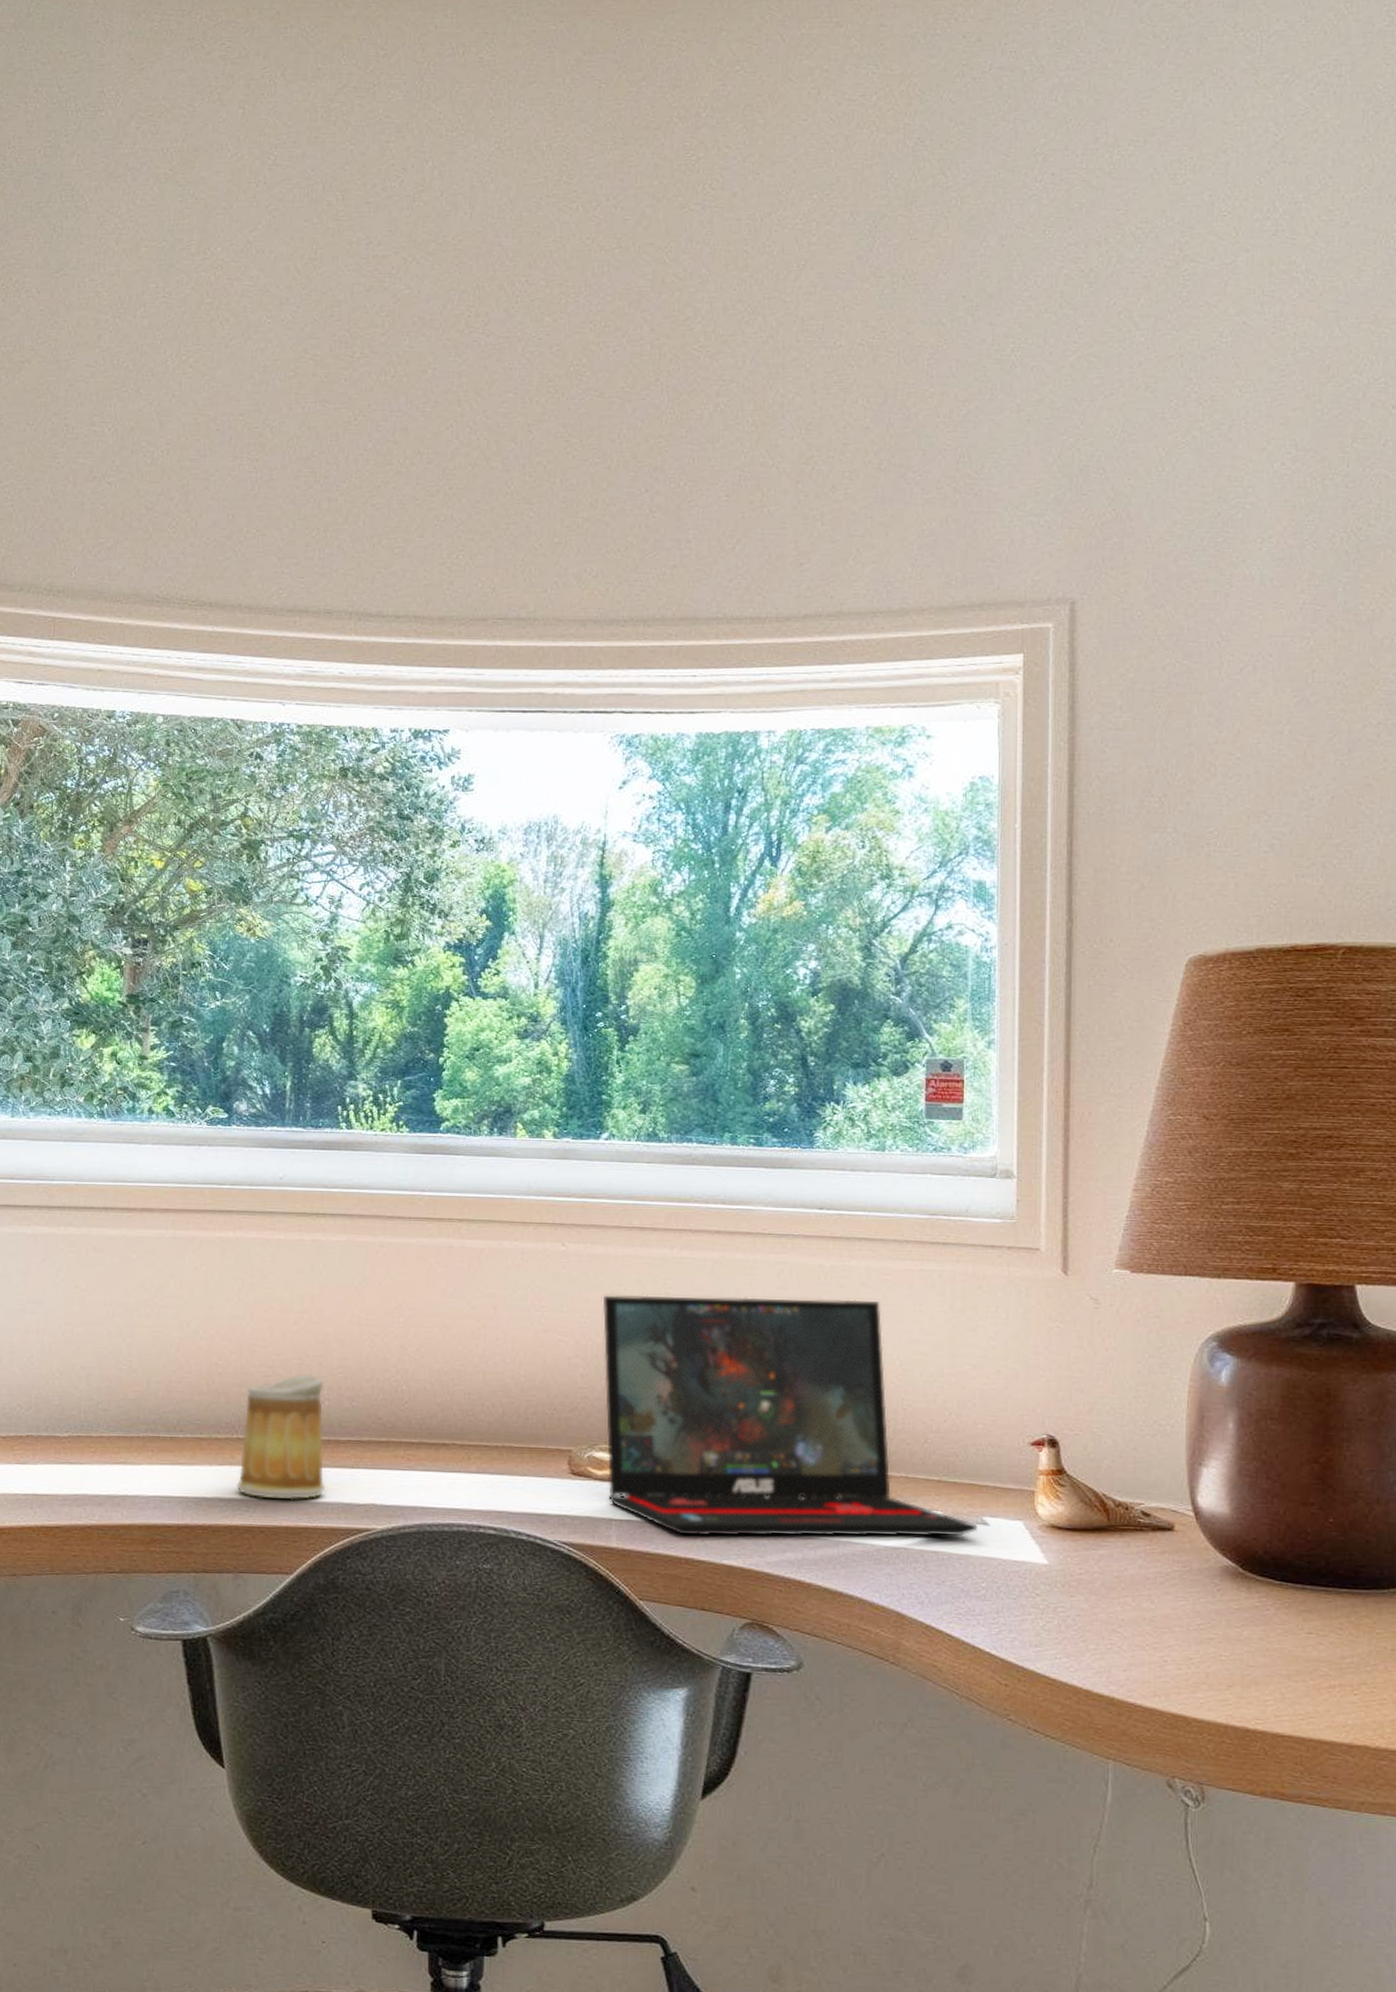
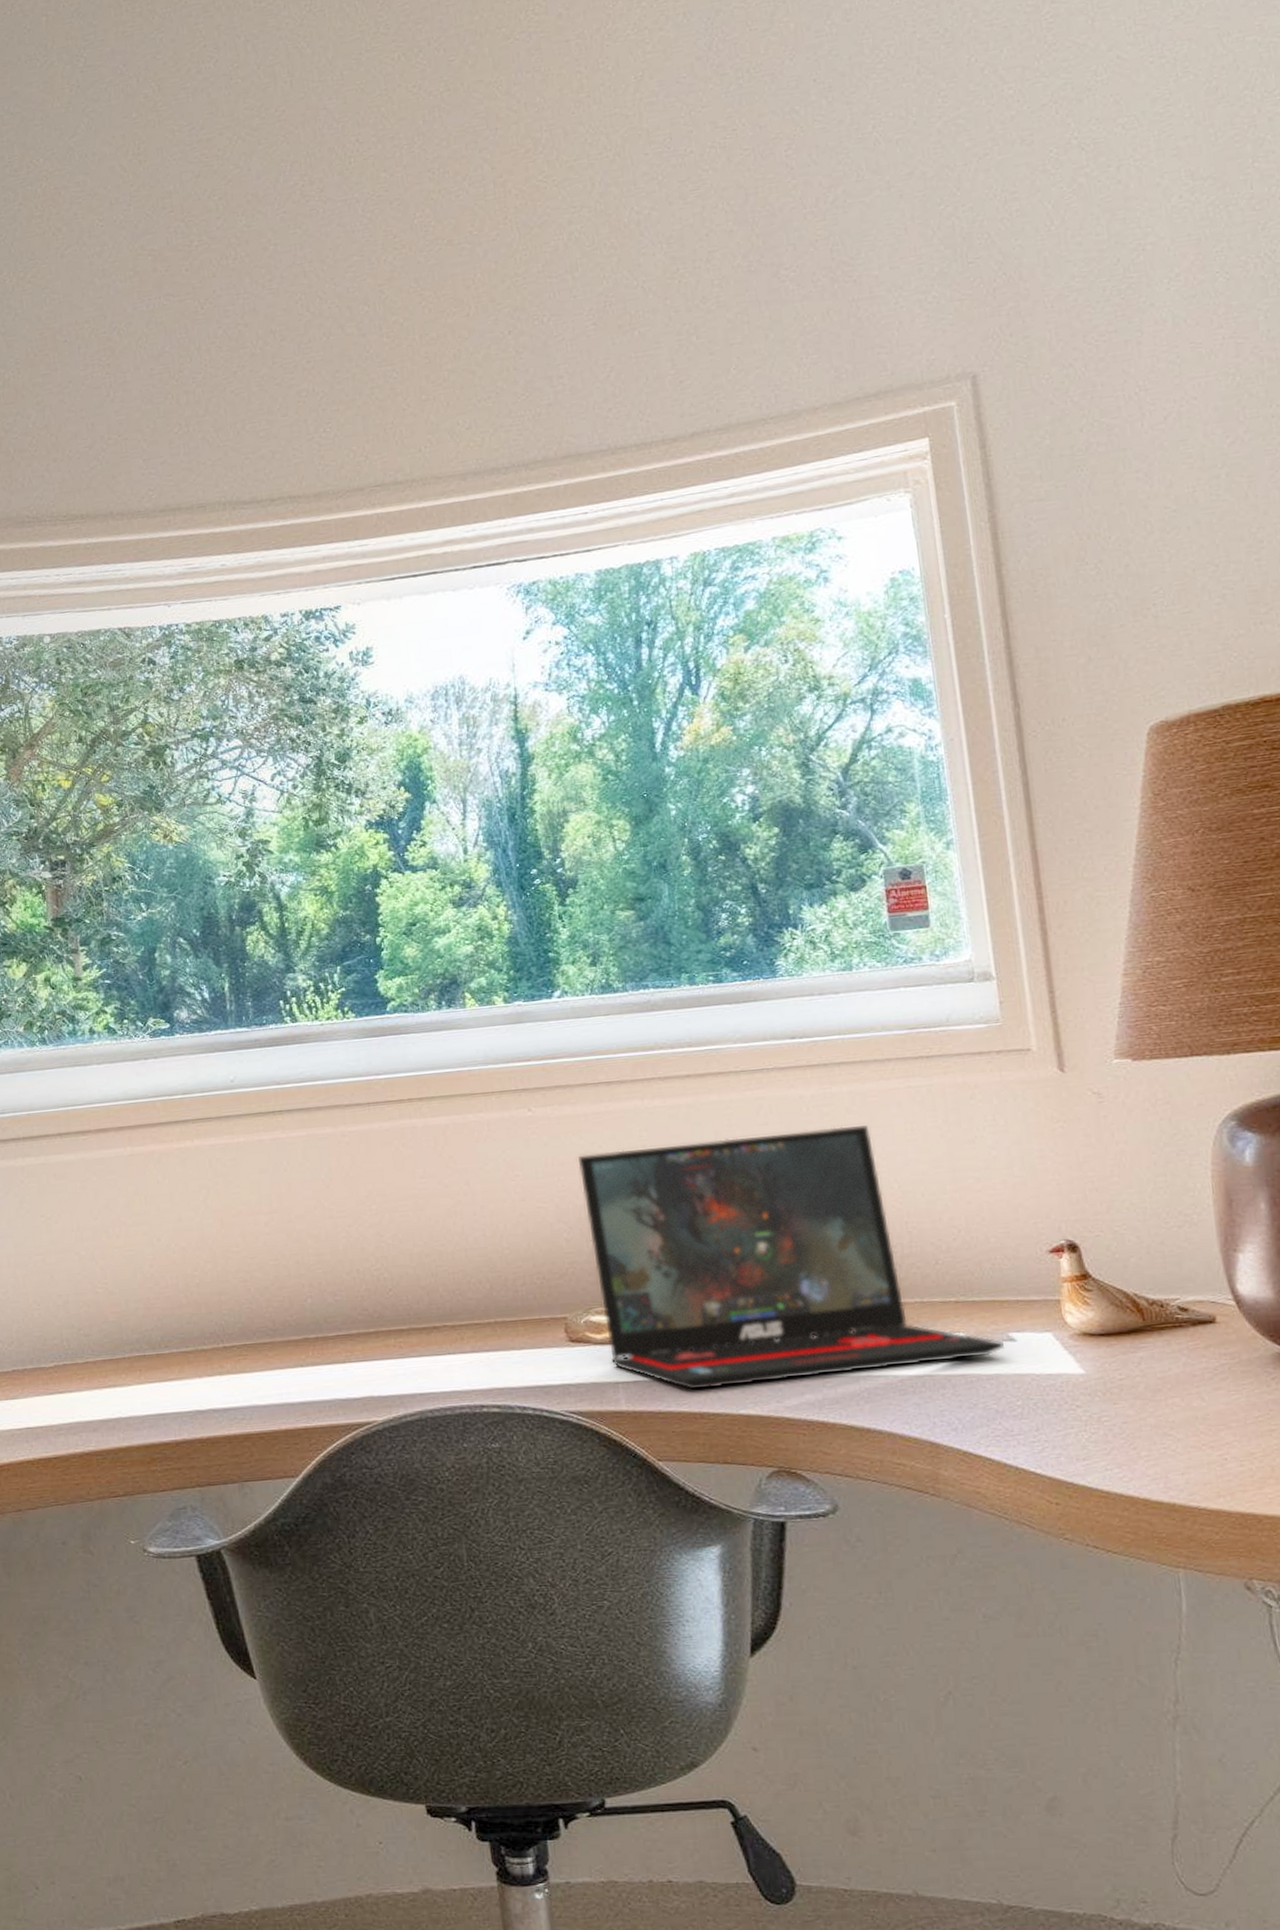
mug: present [236,1373,327,1500] -> none [226,1273,321,1405]

